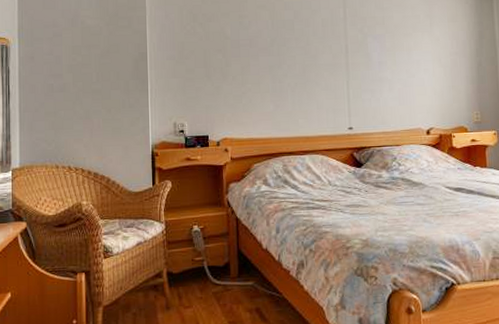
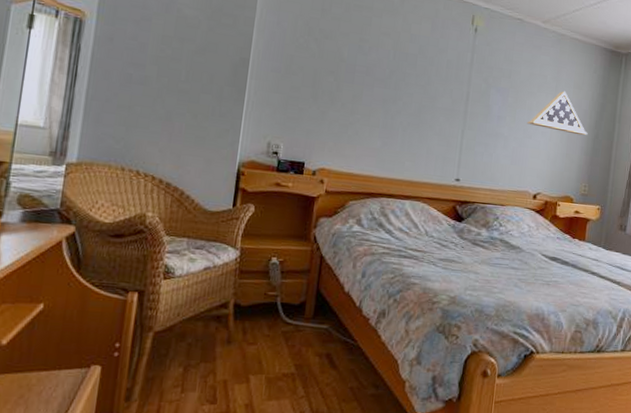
display case: none [407,26,471,66] -> present [526,91,588,136]

